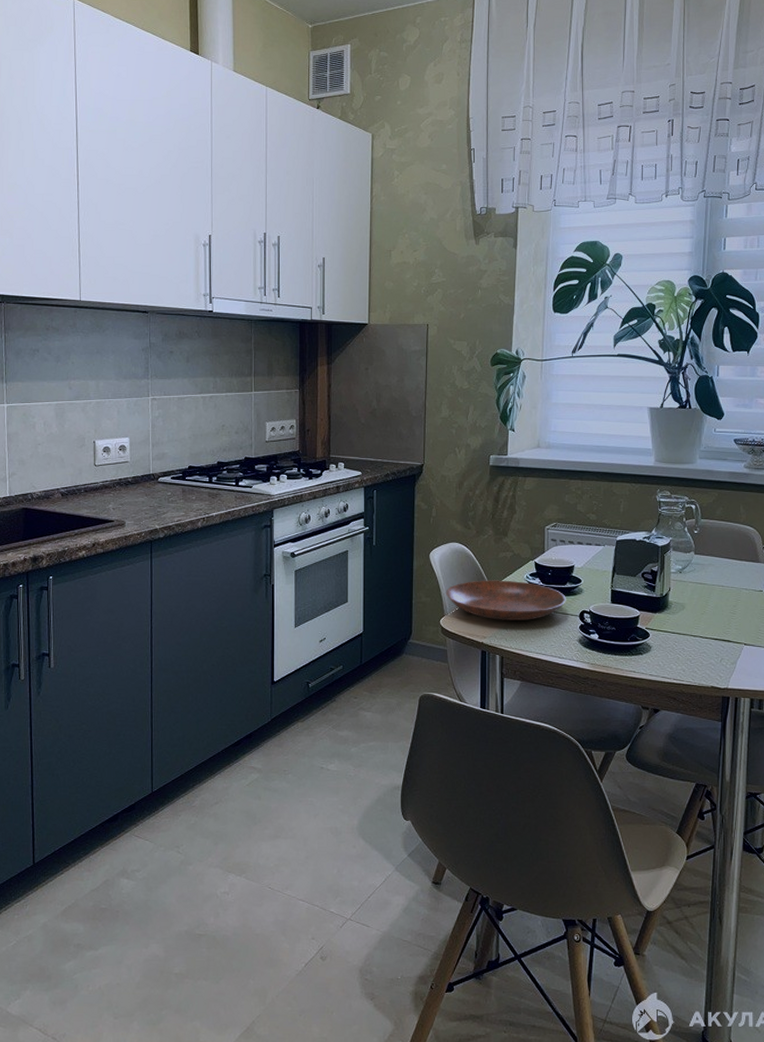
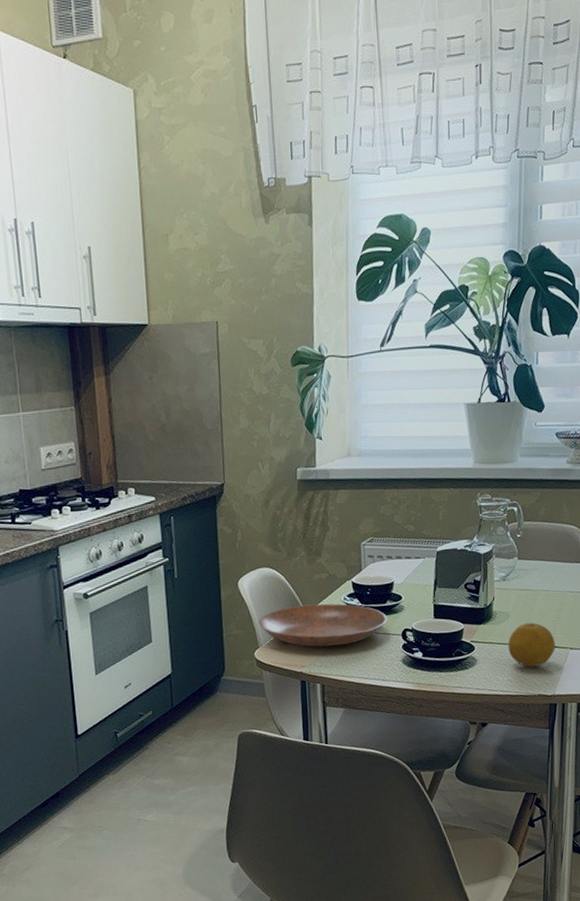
fruit: none [682,616,729,658] -> present [508,622,555,667]

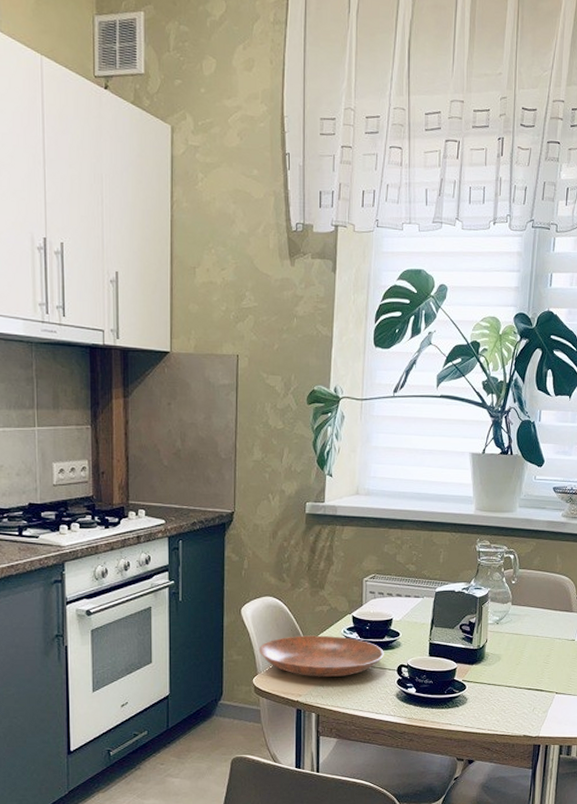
fruit: present [508,622,555,667] -> none [497,666,542,708]

